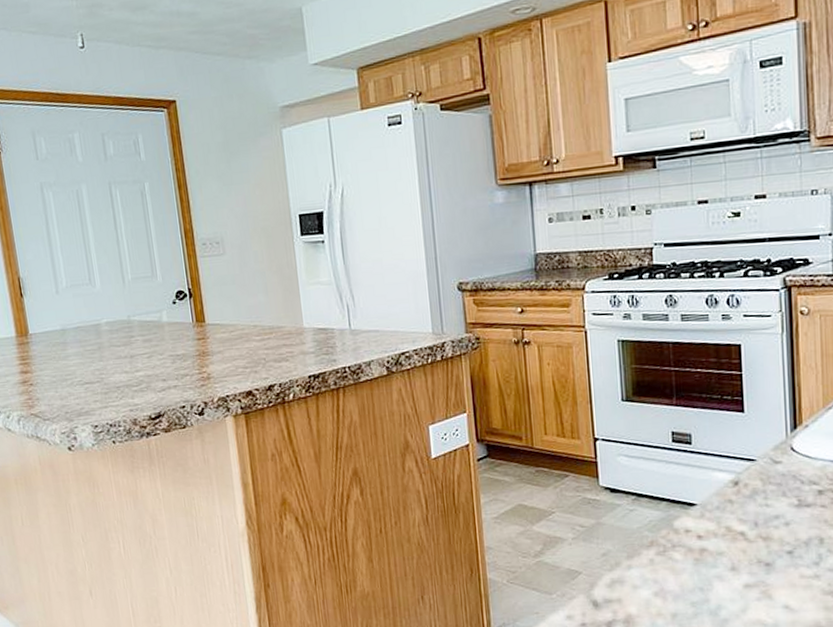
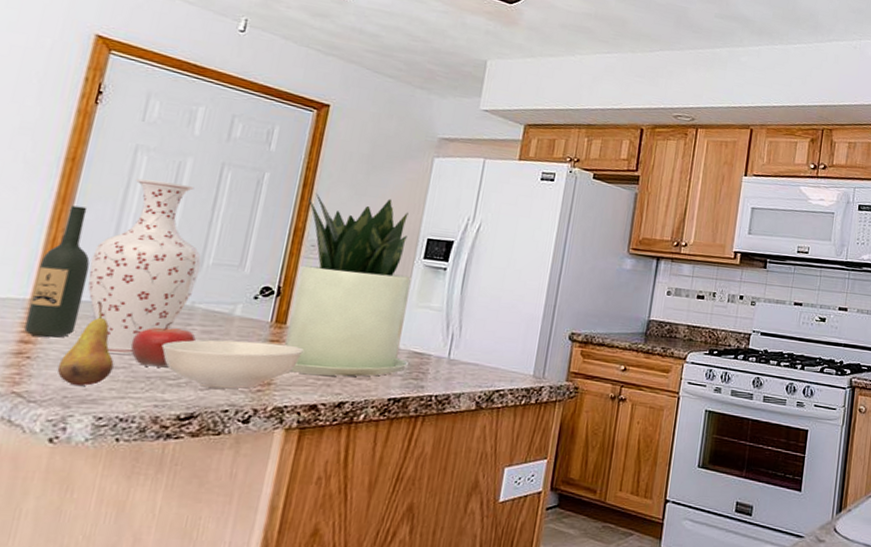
wine bottle: none [11,249,54,366] -> present [24,205,90,338]
vase: none [43,210,126,372] -> present [87,178,201,355]
fruit: none [53,328,91,403] -> present [57,300,114,387]
fruit: none [95,336,142,378] -> present [130,321,197,368]
bowl: none [118,340,228,389] -> present [161,339,305,389]
planter: none [186,182,317,365] -> present [285,193,413,377]

